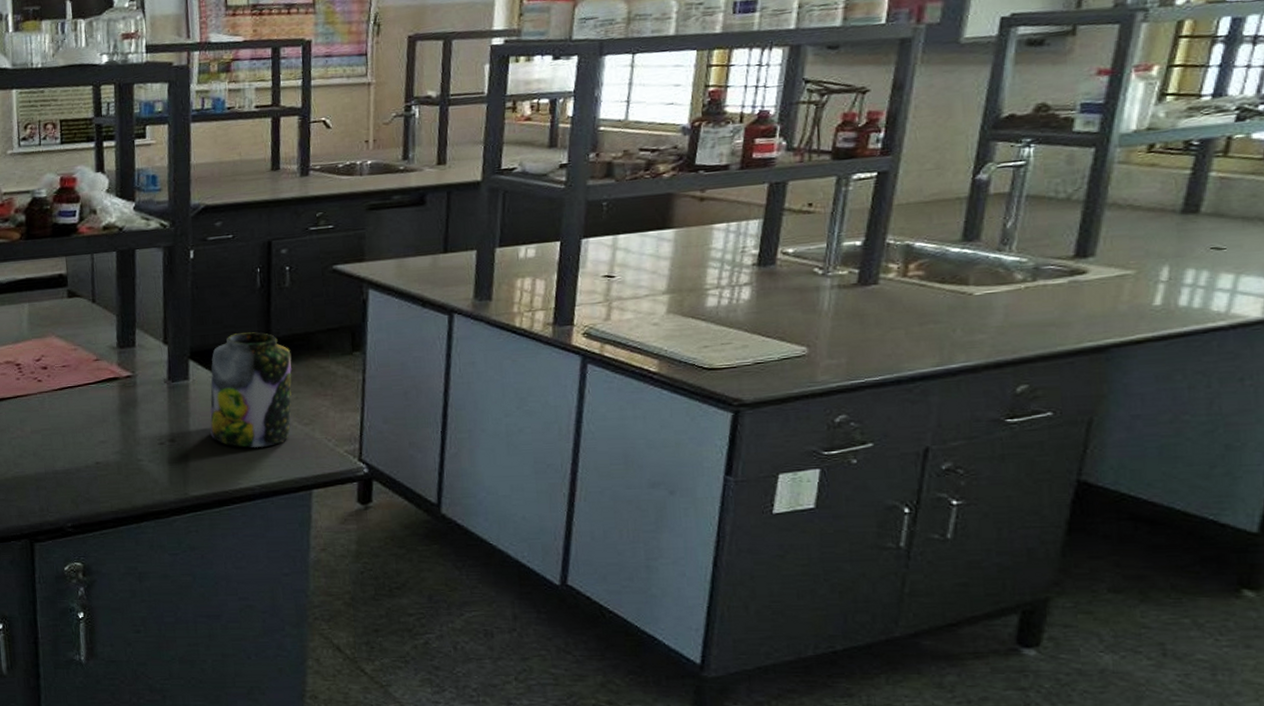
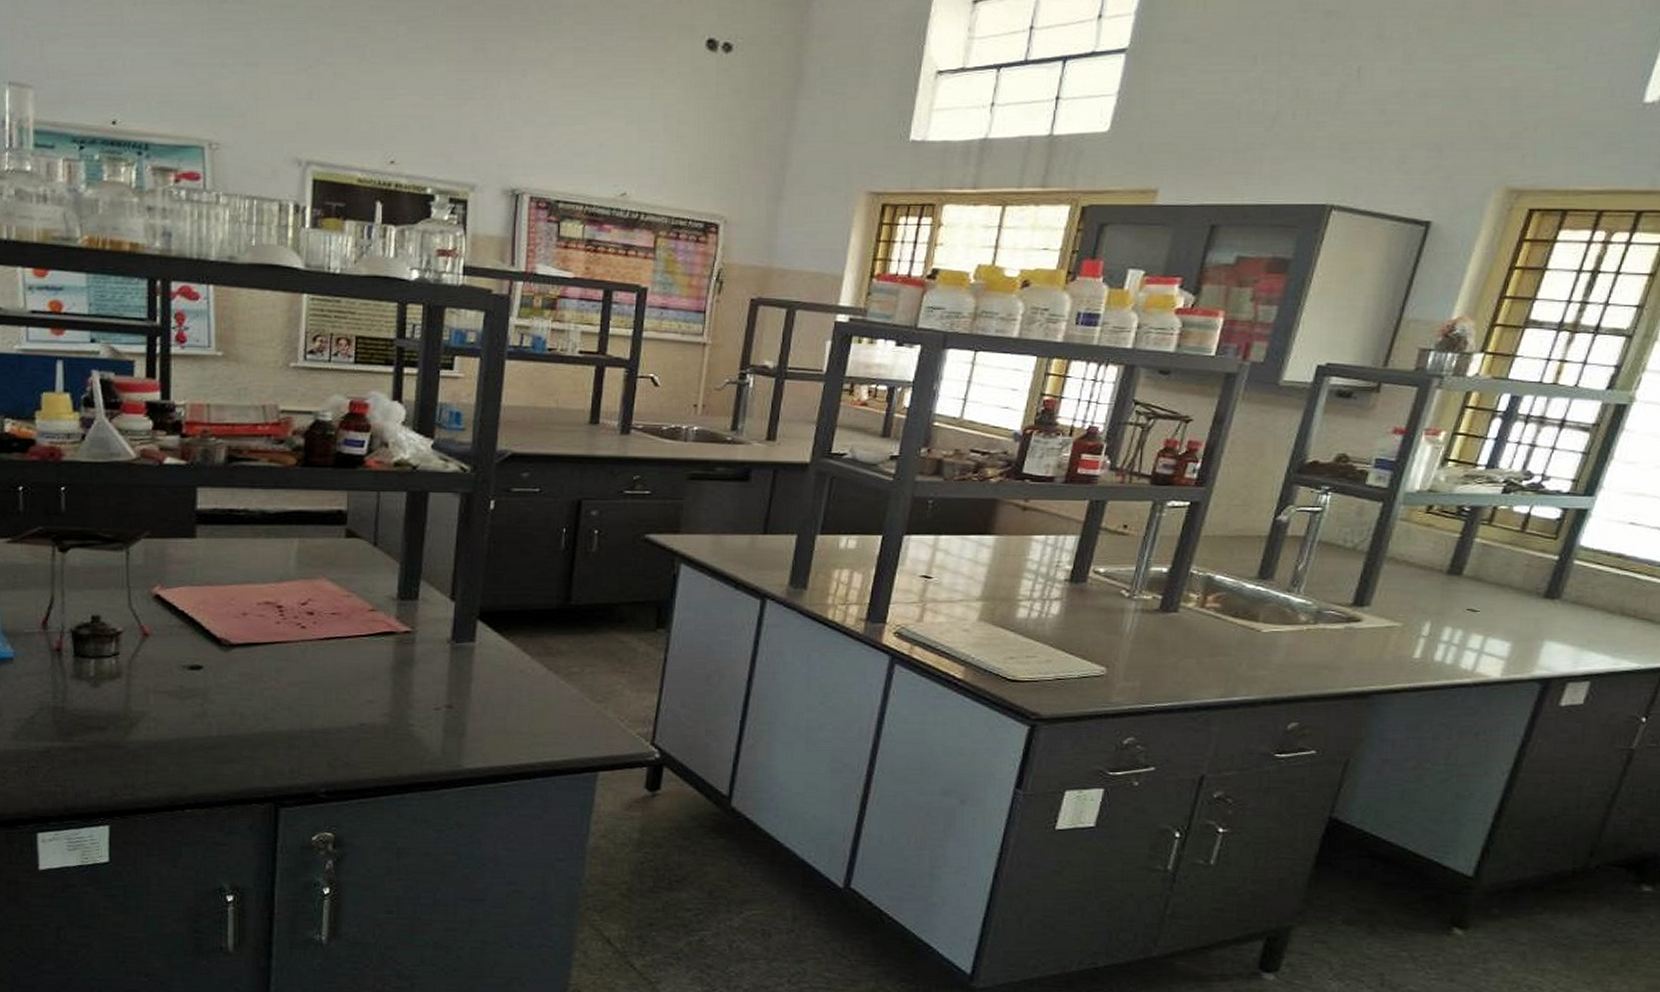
jar: present [210,332,292,448] -> none [493,596,591,722]

